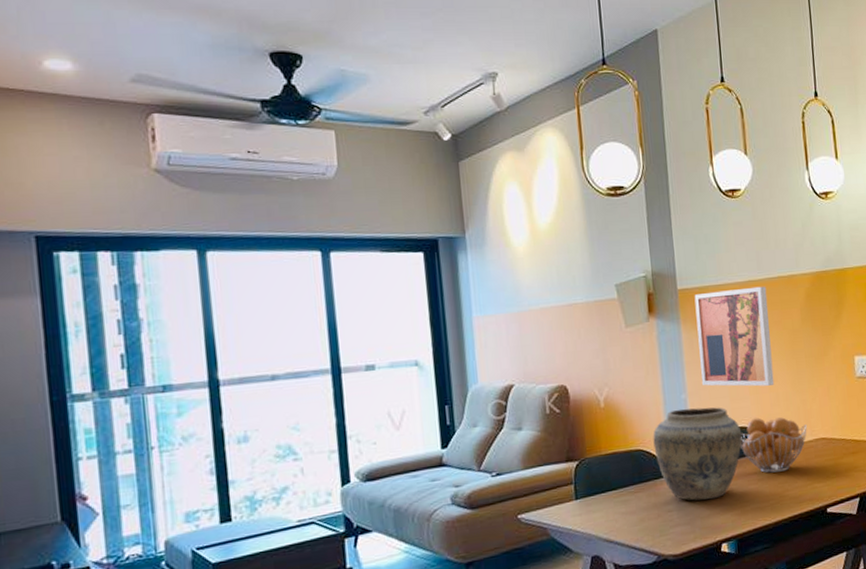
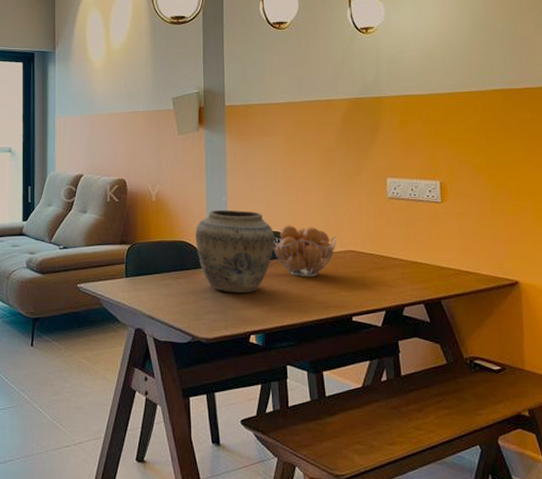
wall art: present [694,286,775,387] -> none [239,108,308,197]

